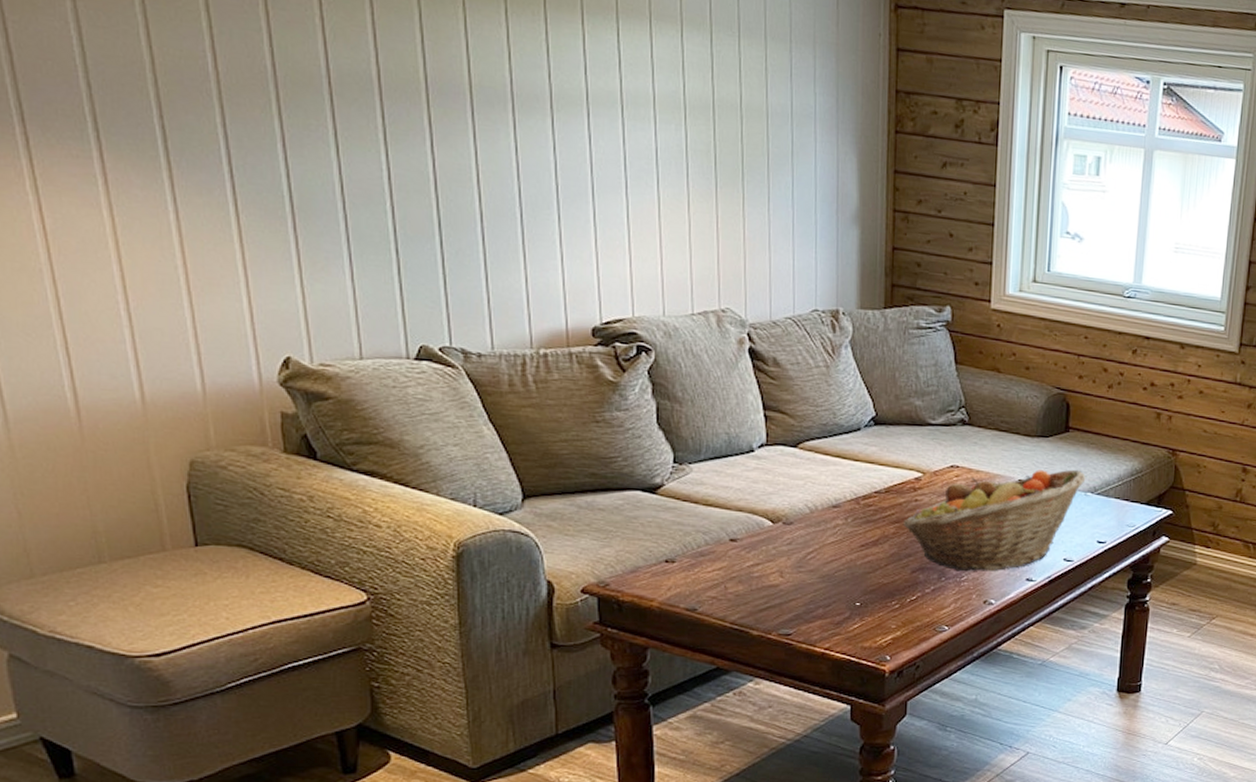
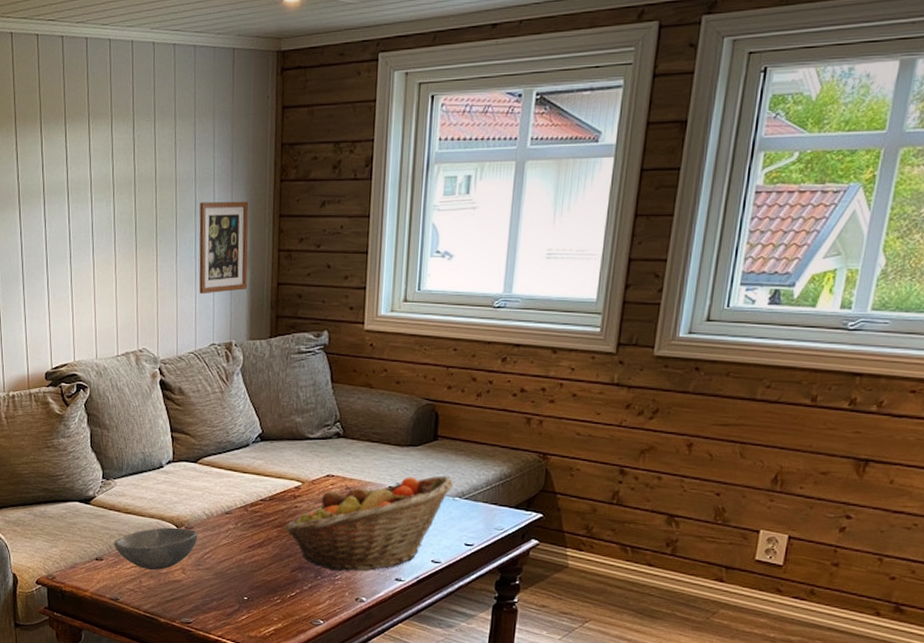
bowl: none [689,522,799,574] -> present [114,527,198,570]
picture frame: none [797,142,858,251] -> present [199,201,249,294]

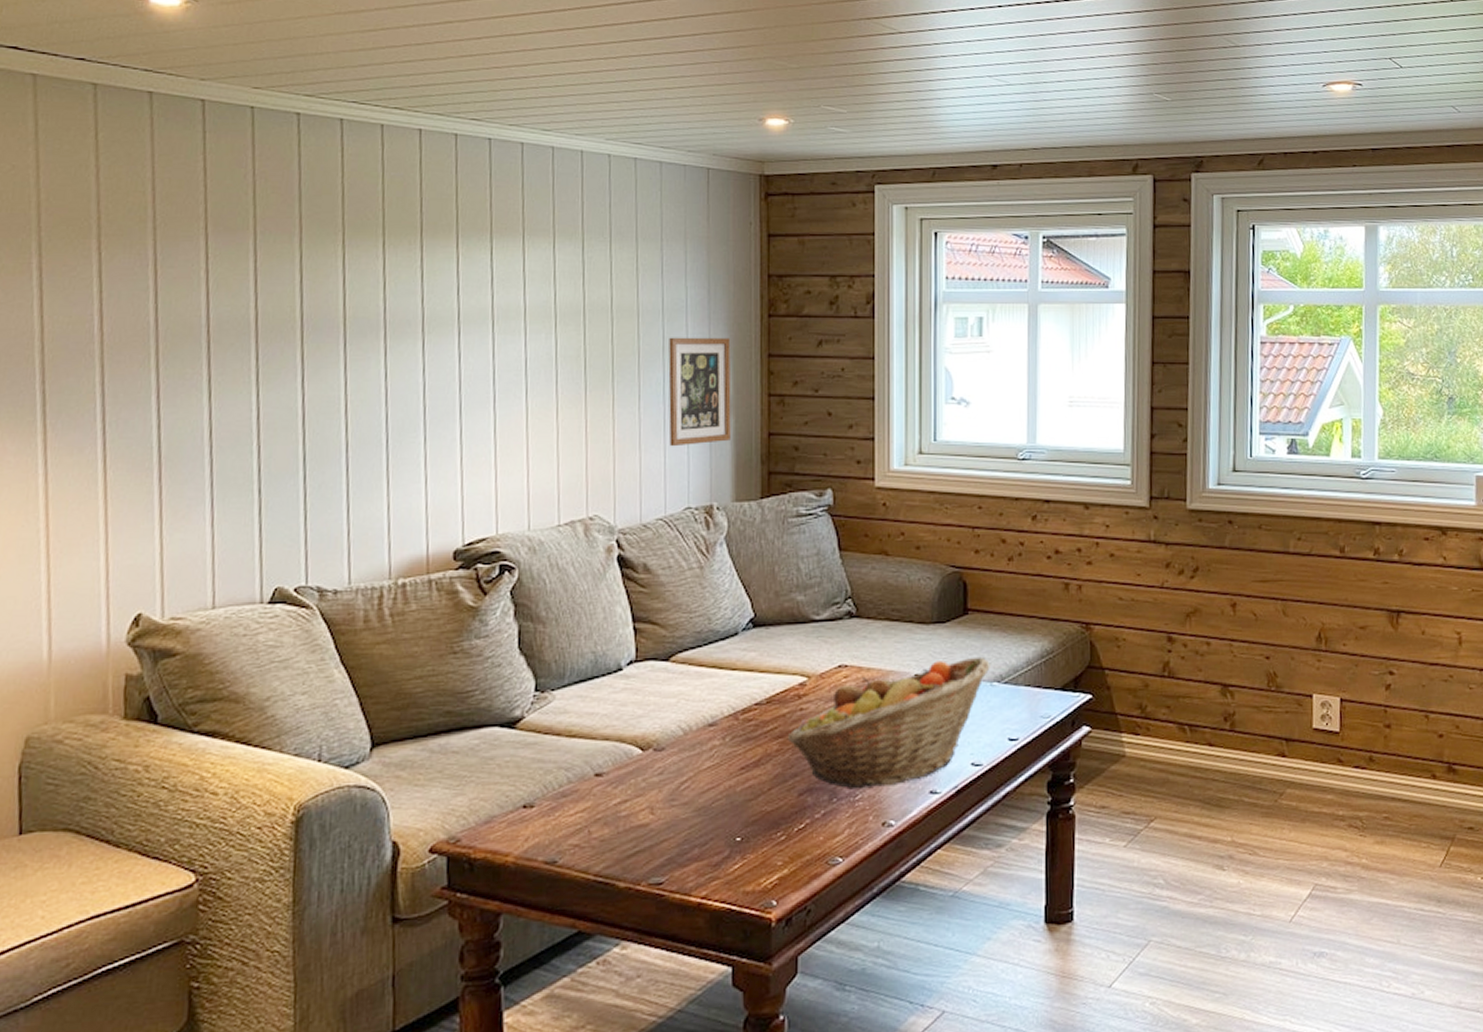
bowl: present [114,527,198,570] -> none [550,750,671,814]

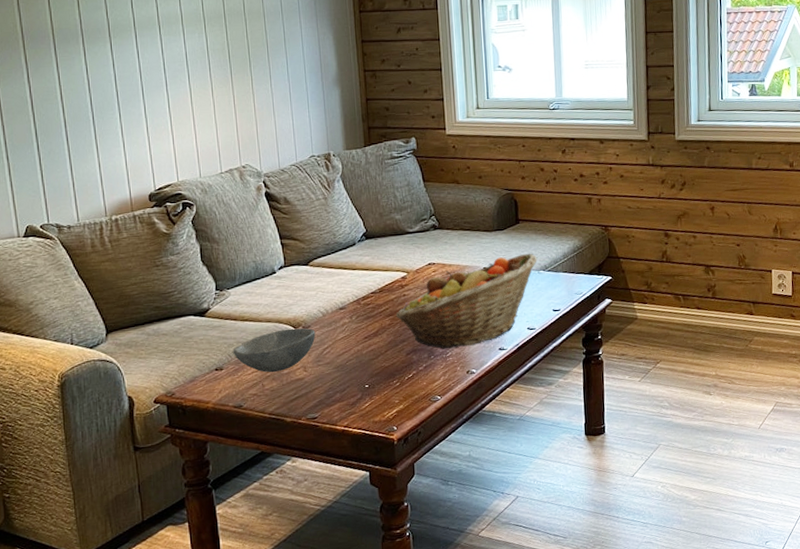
bowl: none [550,750,671,814] -> present [232,328,316,373]
picture frame: present [668,337,731,447] -> none [288,29,339,112]

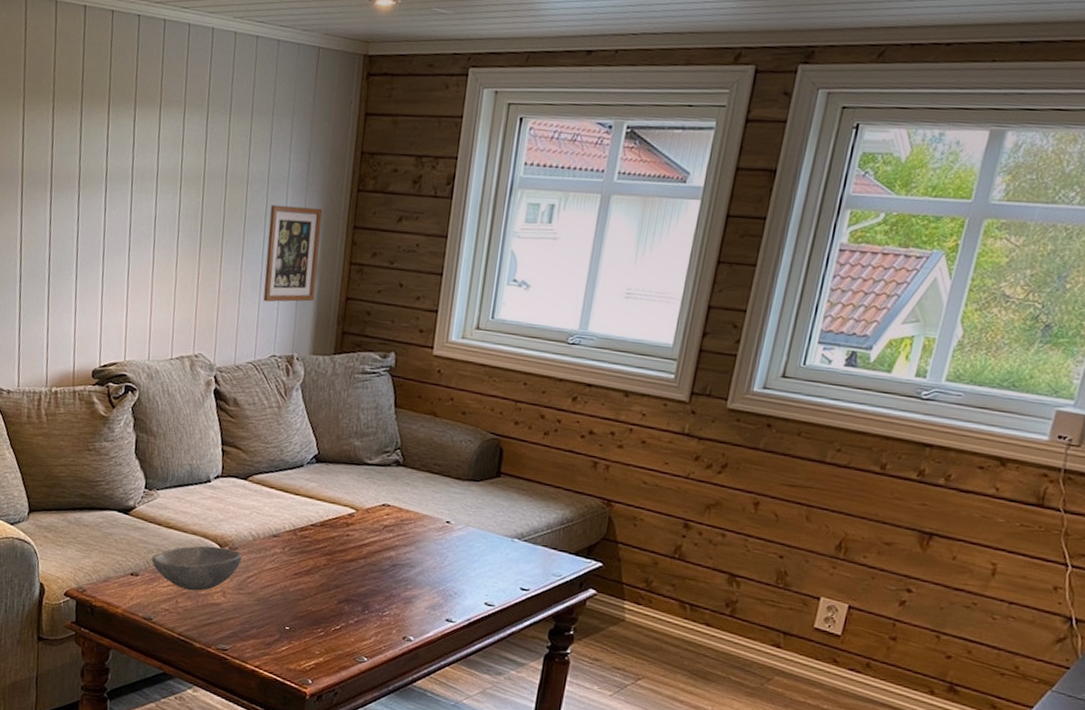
picture frame: none [288,29,339,112] -> present [263,204,323,302]
fruit basket: present [395,253,537,349] -> none [333,513,514,609]

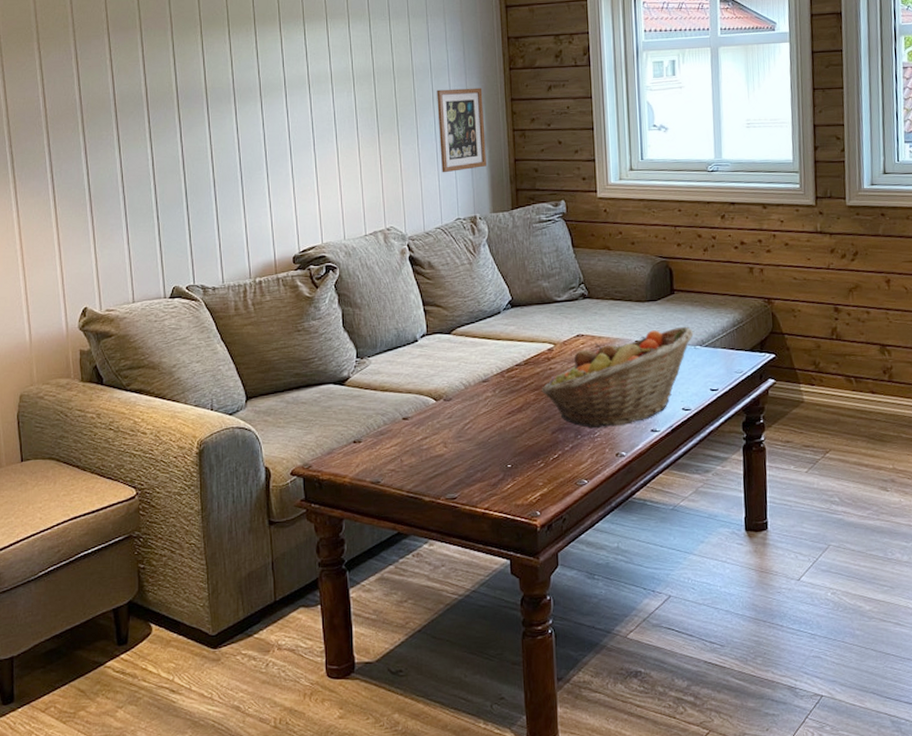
bowl: present [151,546,242,591] -> none [371,400,457,448]
fruit basket: none [333,513,514,609] -> present [541,326,694,429]

